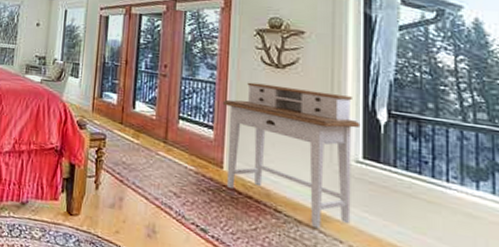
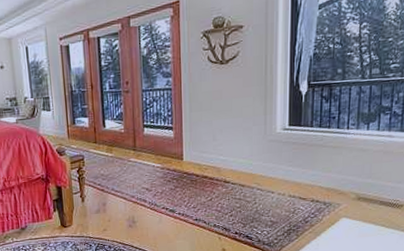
desk: present [222,82,360,229] -> none [178,76,287,188]

